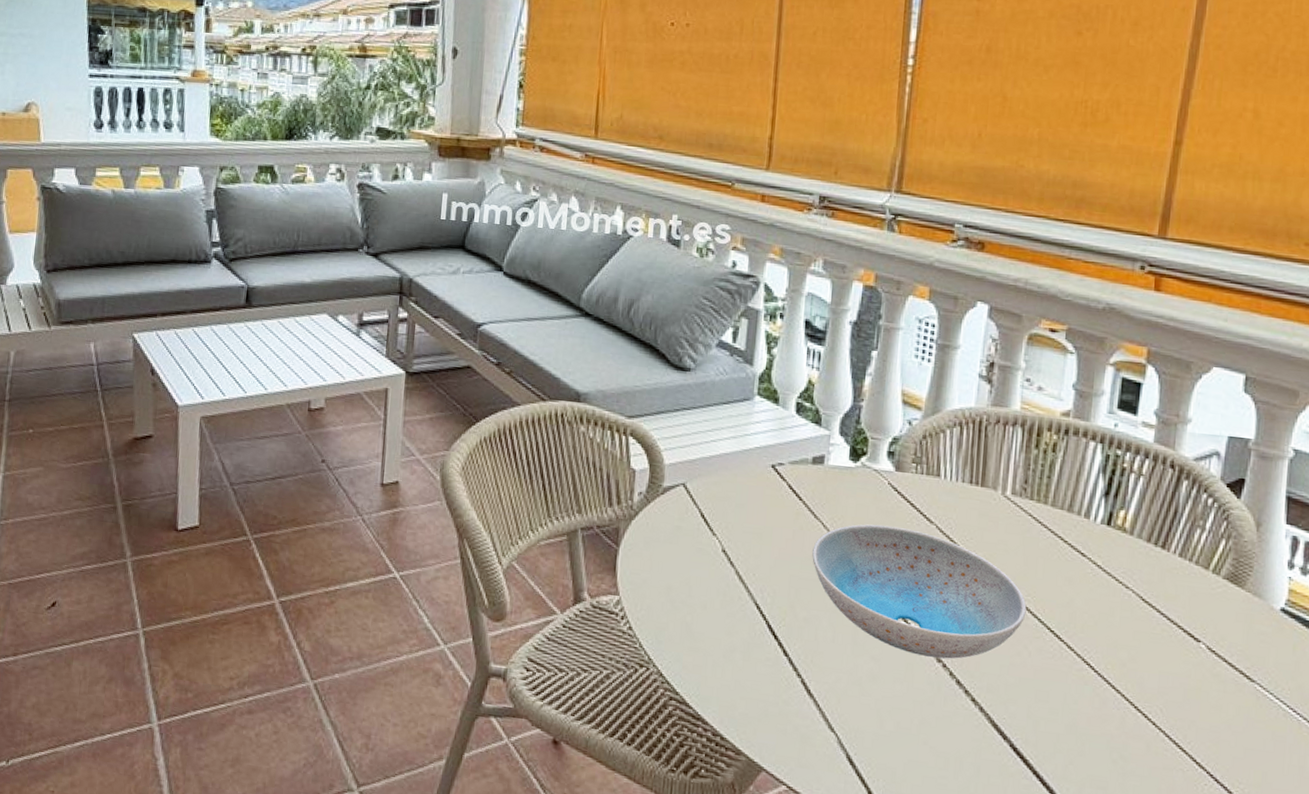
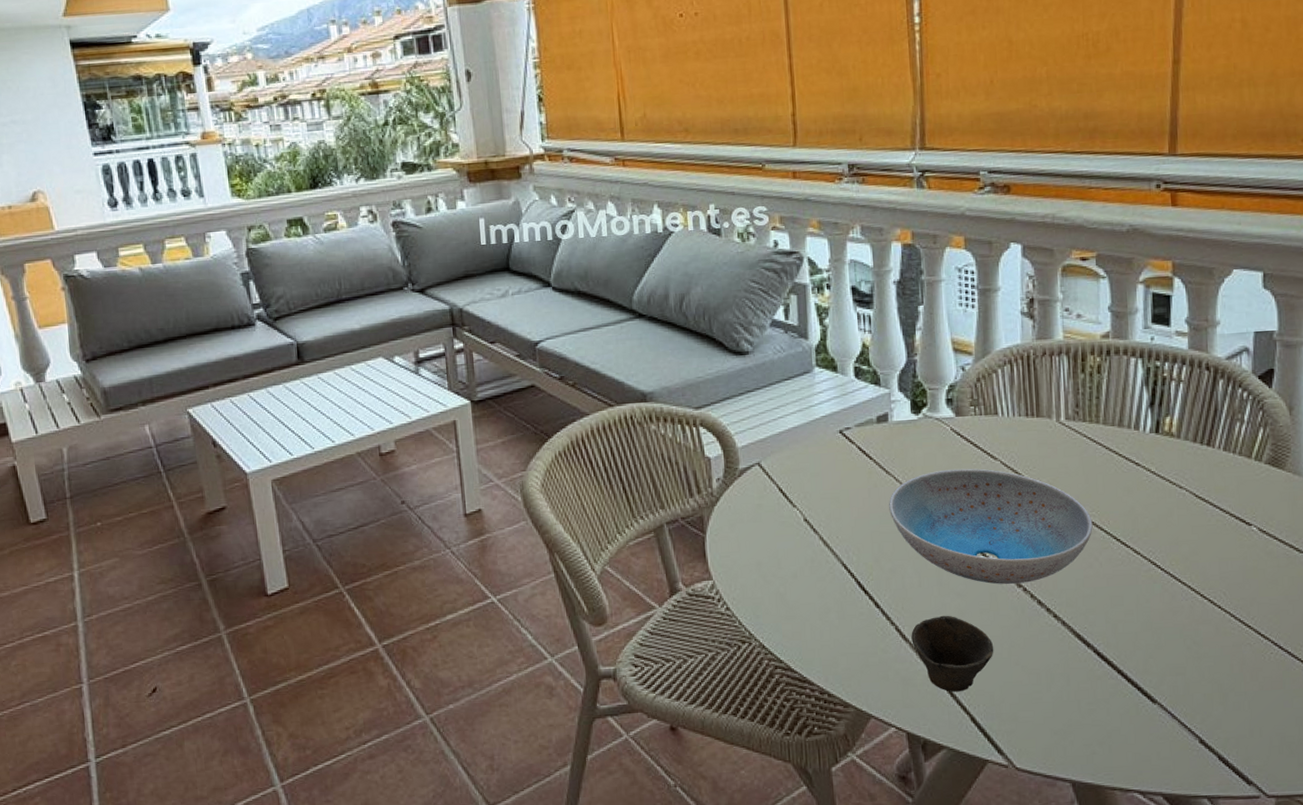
cup: none [816,676,903,762] -> present [911,615,994,692]

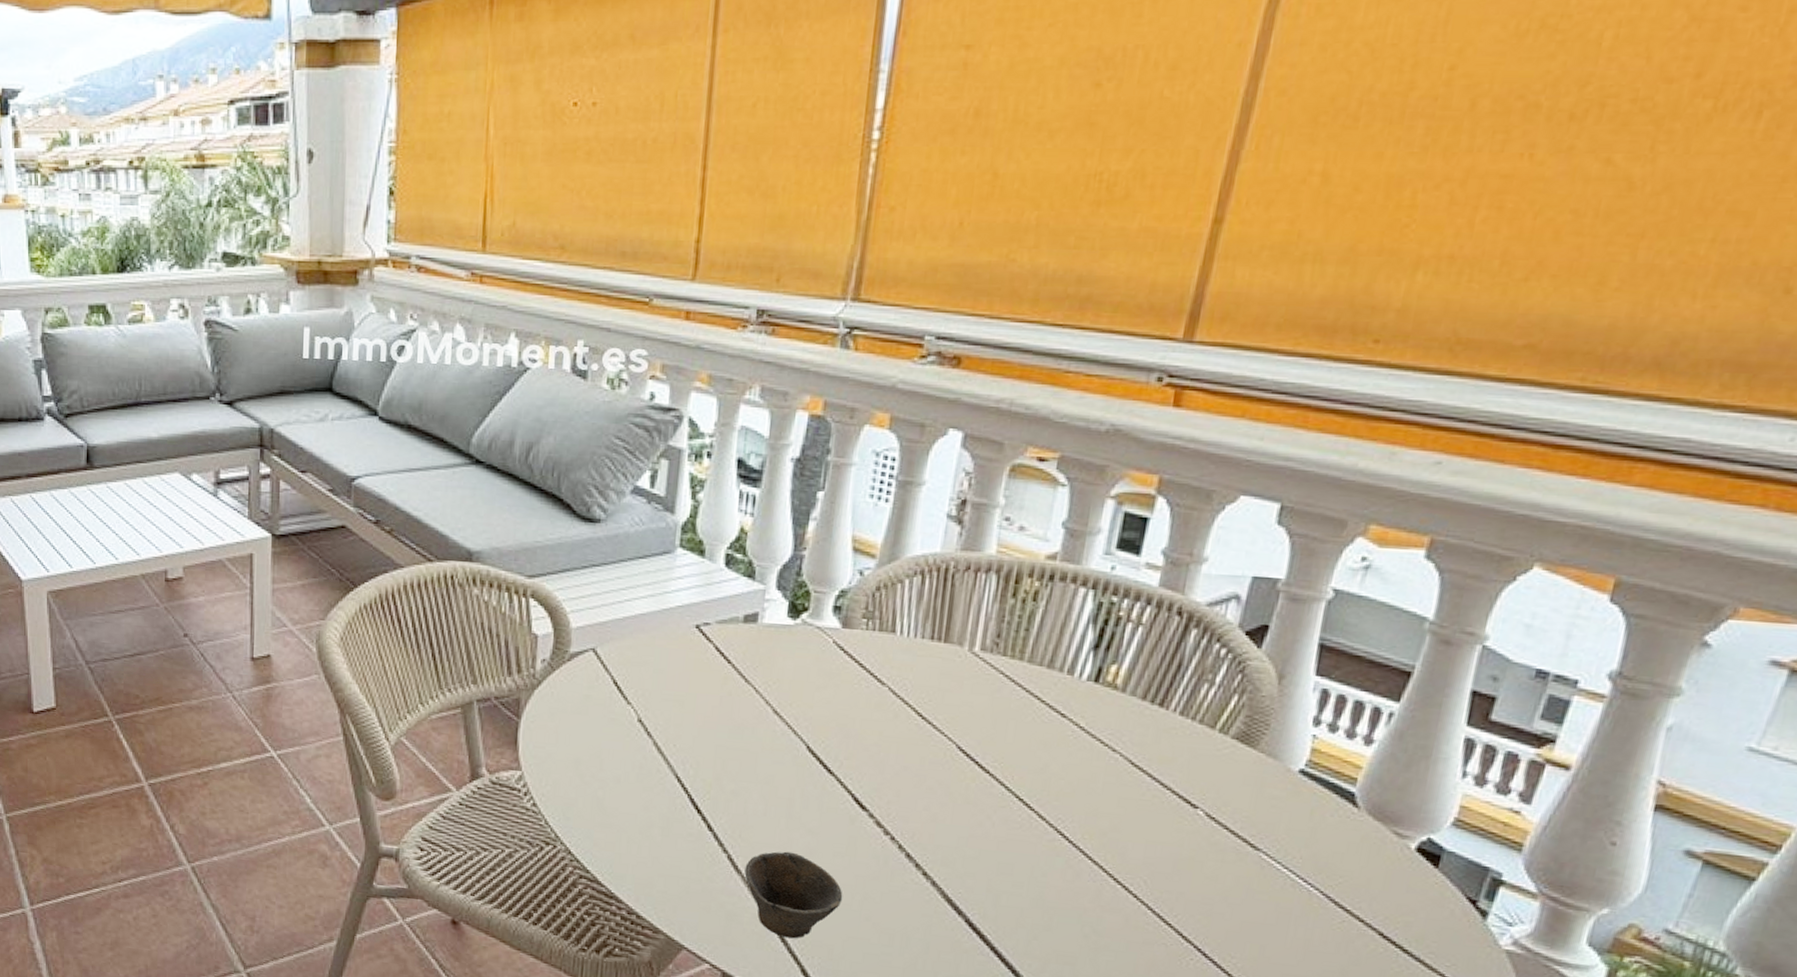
dish: present [889,468,1093,584] -> none [742,687,993,831]

